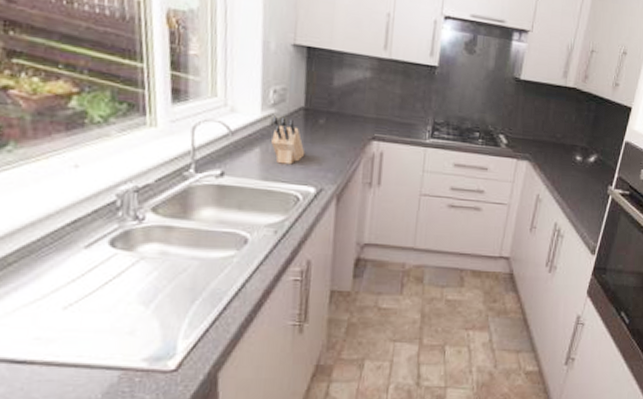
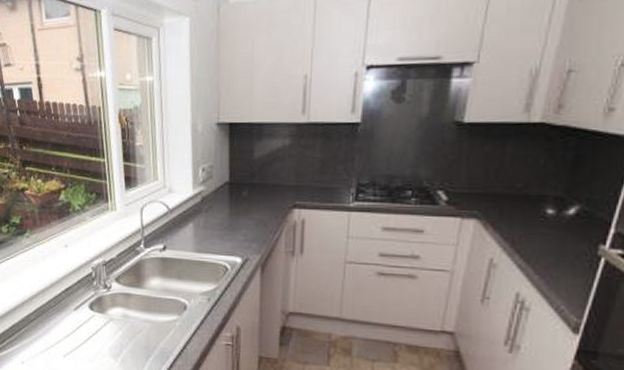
knife block: present [271,115,305,165] -> none [202,192,231,237]

